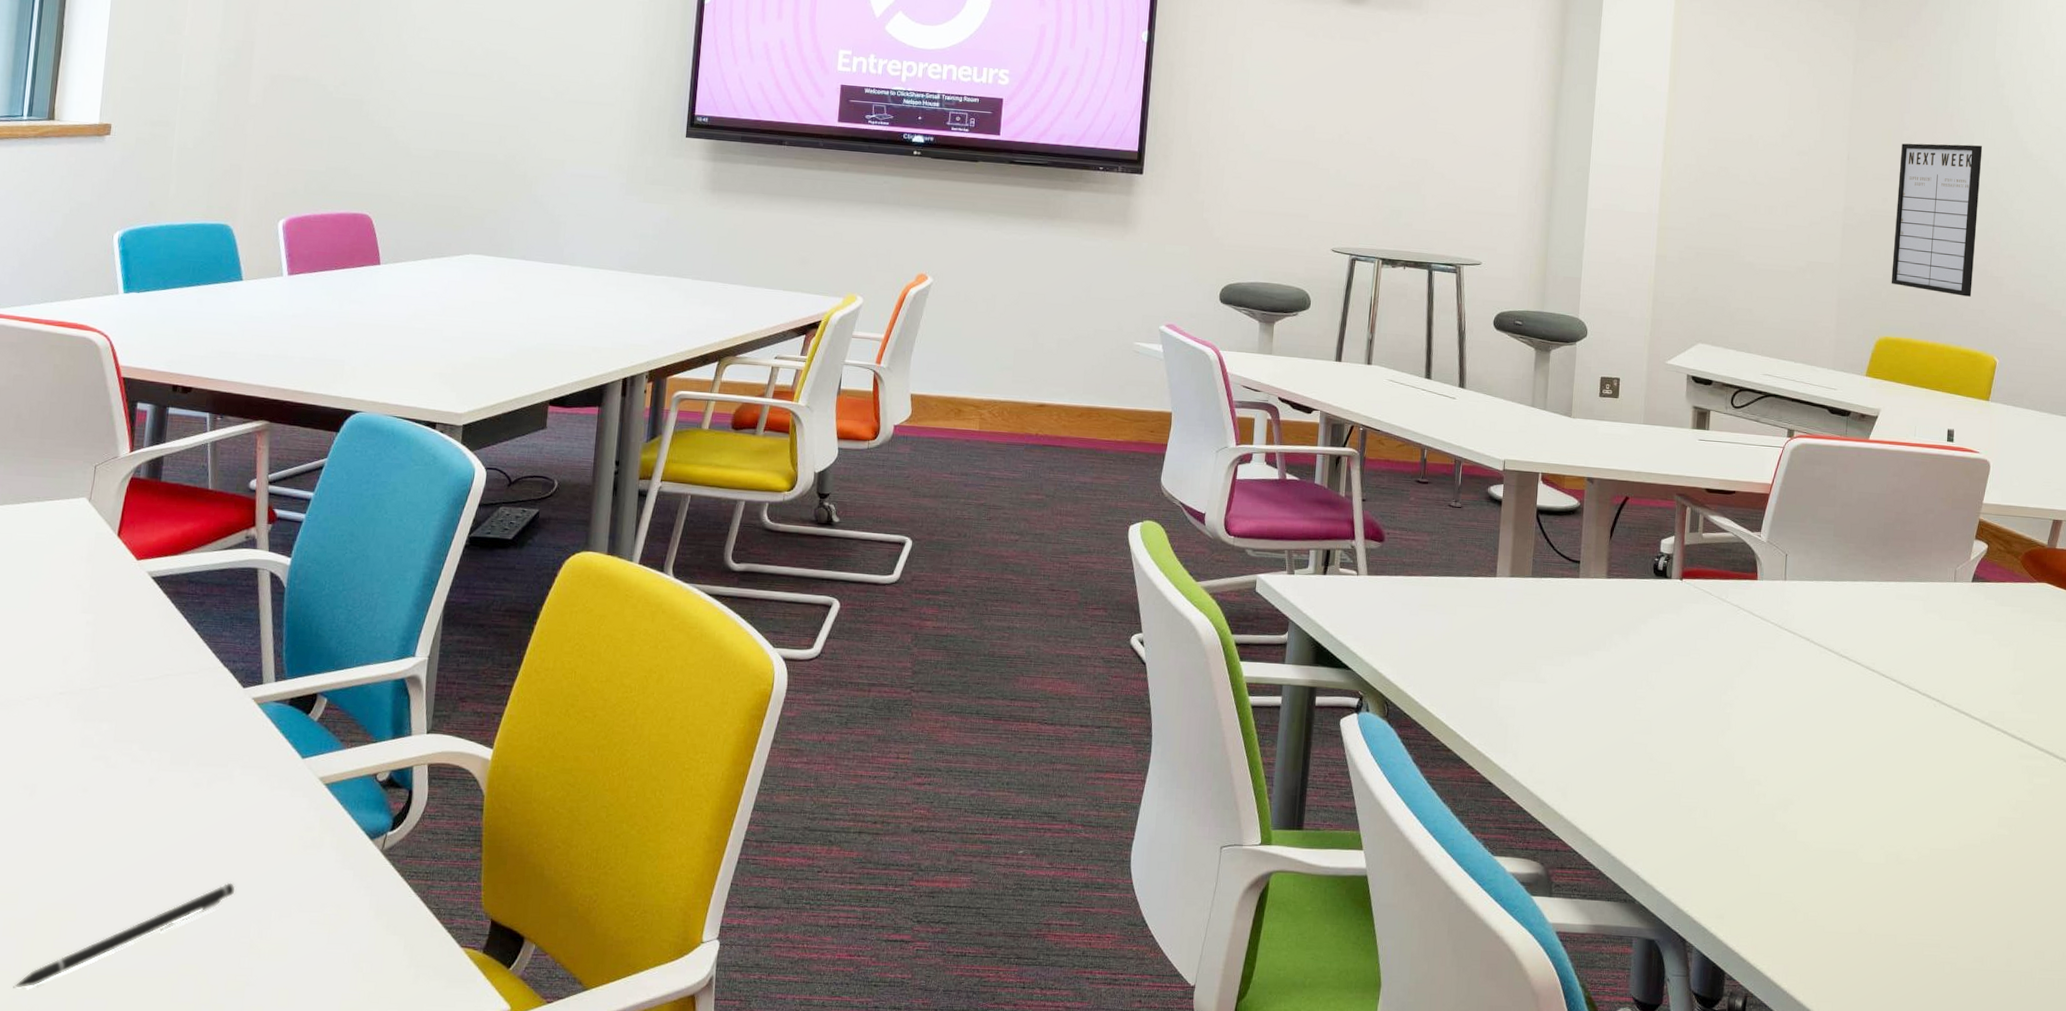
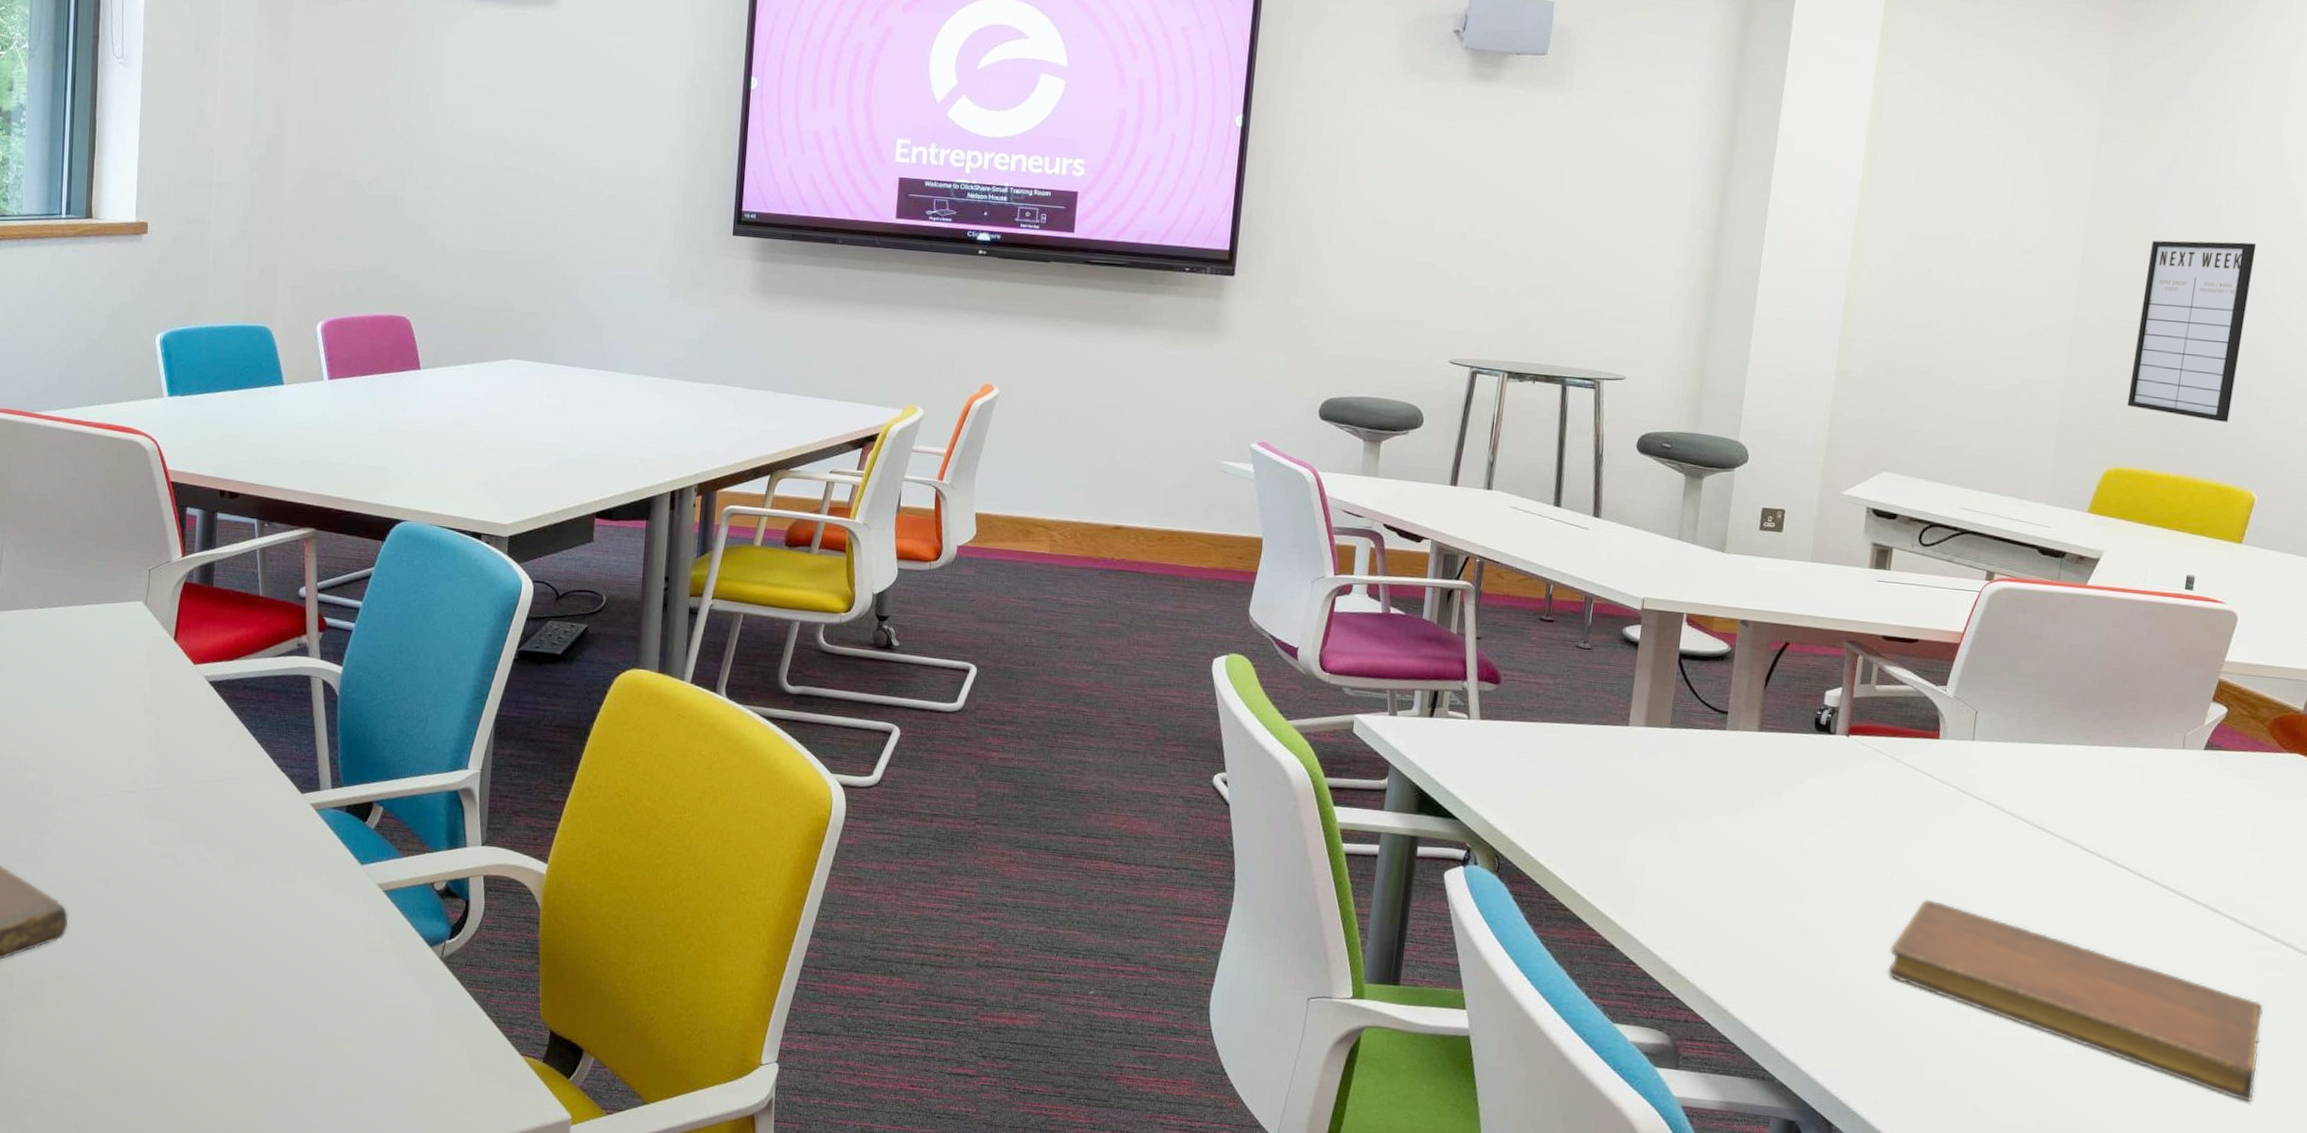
pen: present [13,882,236,988] -> none [99,981,302,1070]
notebook: none [1726,726,2035,898] -> present [1887,899,2264,1101]

